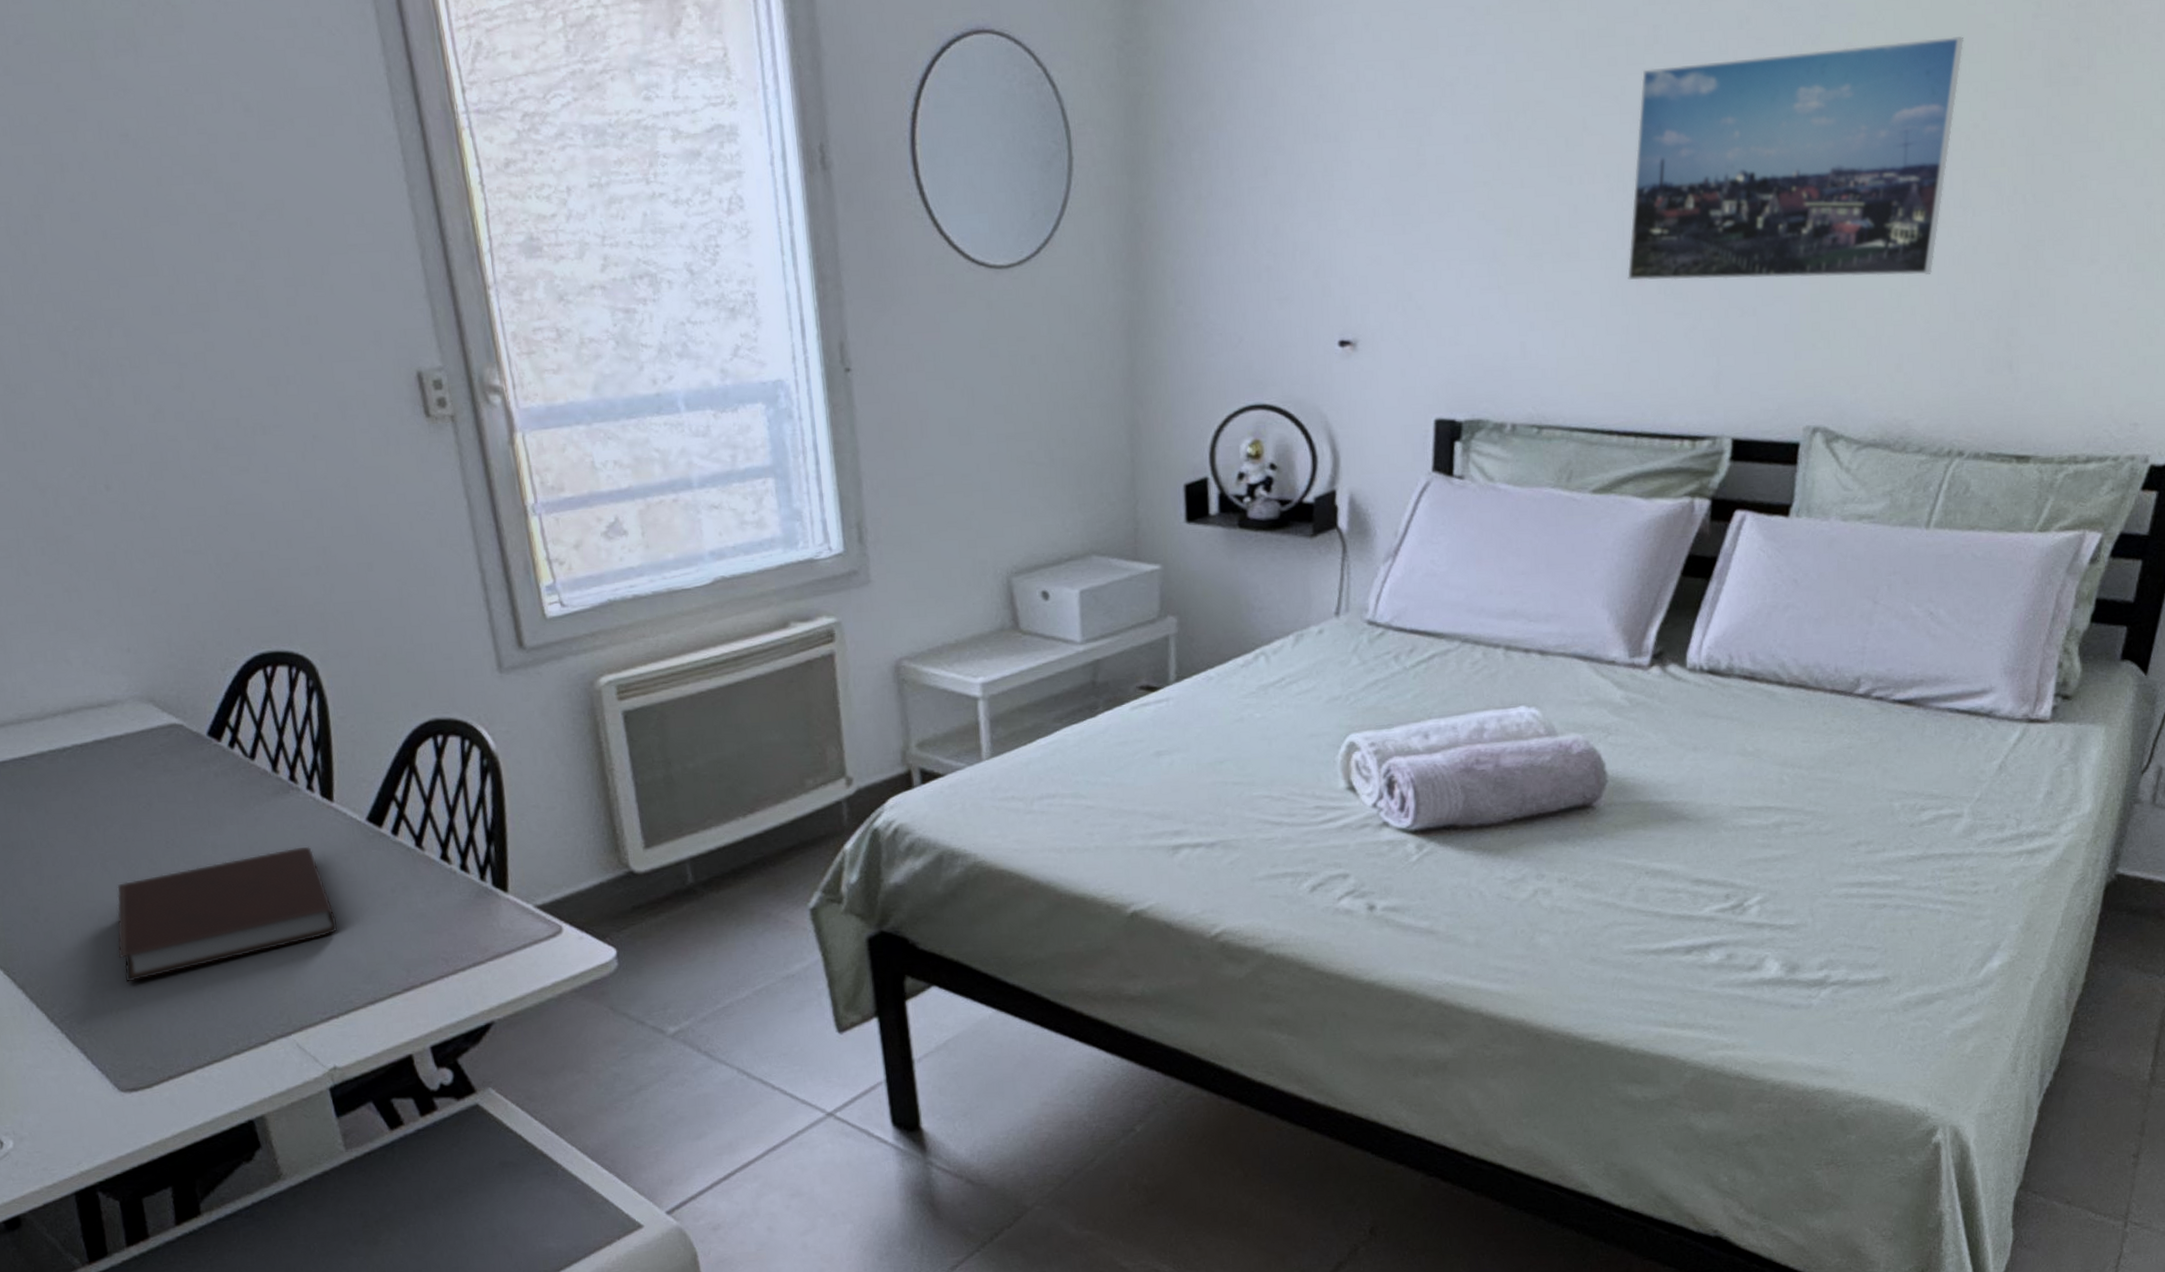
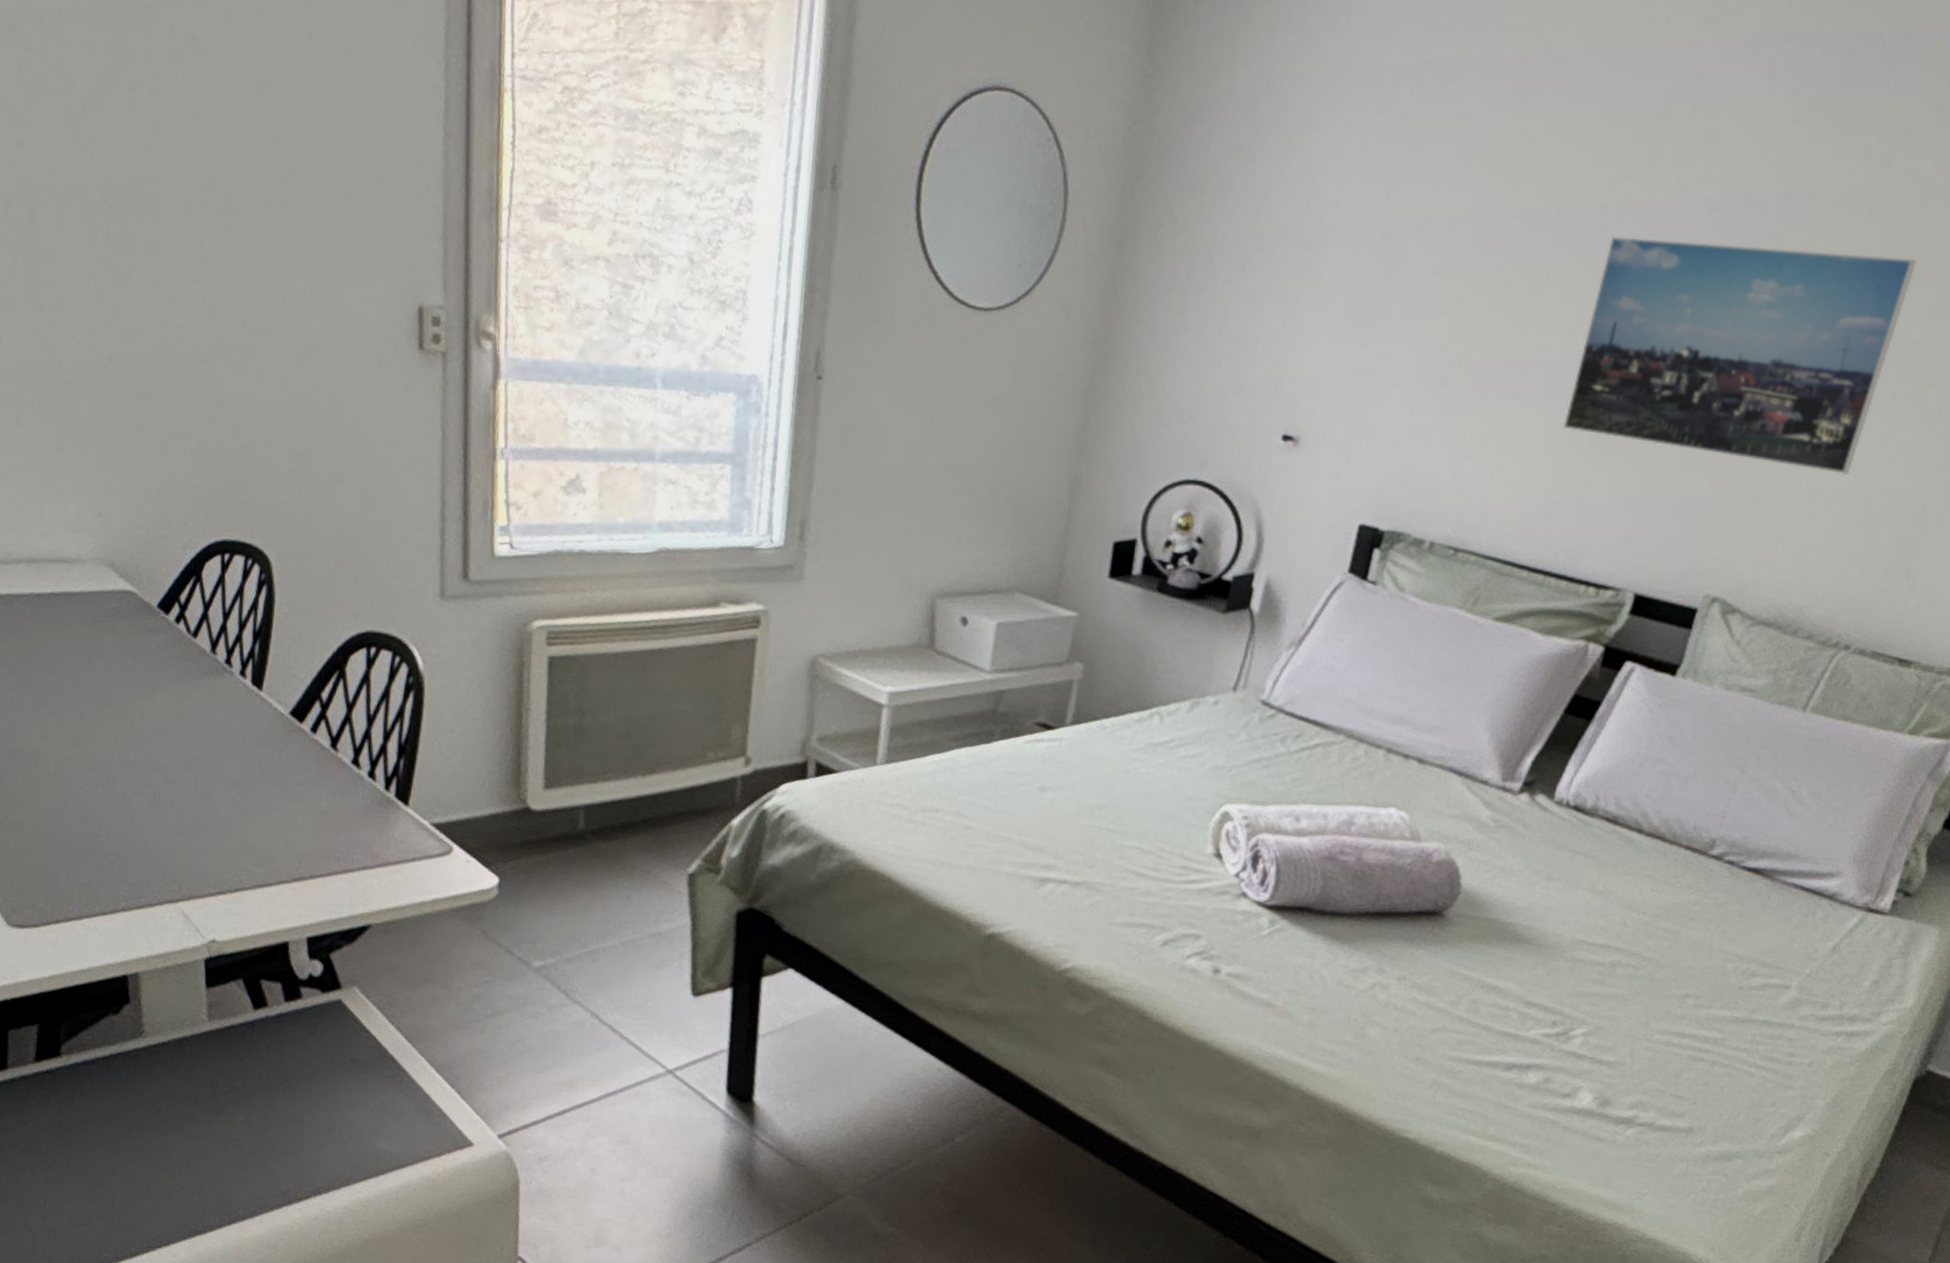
notebook: present [117,846,337,982] -> none [32,727,243,824]

